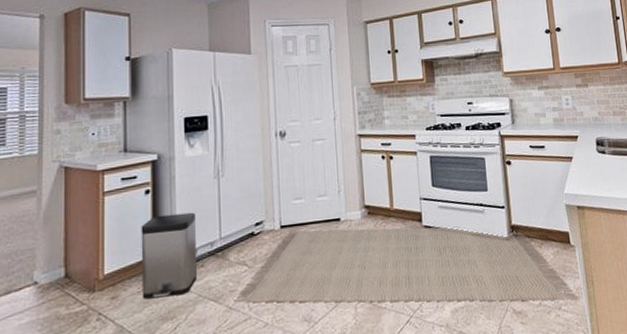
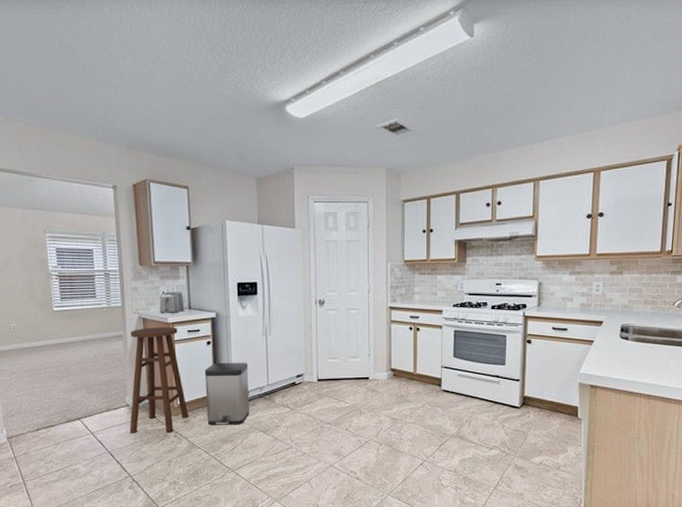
bar stool: none [35,175,117,322] -> present [129,327,188,433]
toaster: none [87,132,119,161] -> present [159,292,185,314]
rug: present [232,226,580,303] -> none [277,383,579,464]

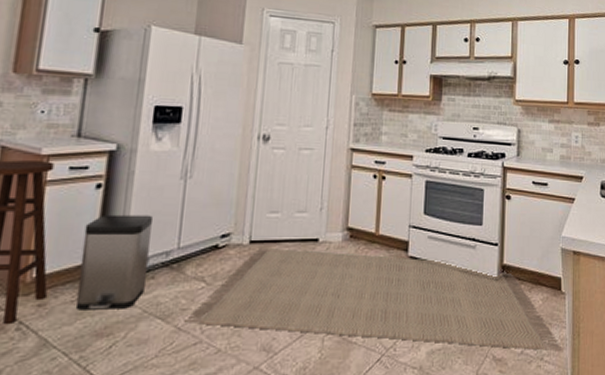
toaster: present [159,292,185,314] -> none [31,111,73,143]
rug: none [277,383,579,464] -> present [183,247,563,352]

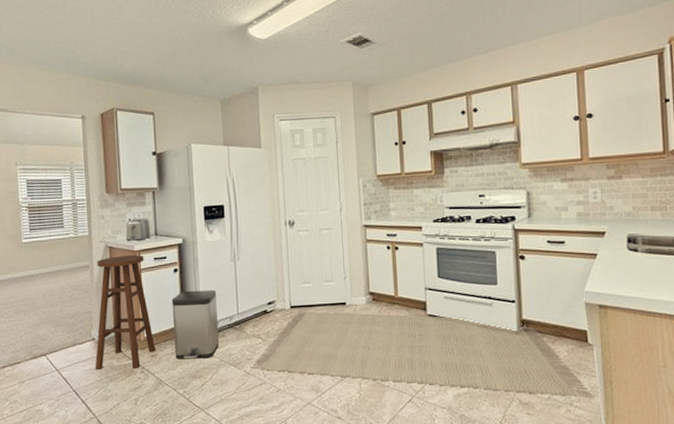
toaster: none [31,111,73,143] -> present [126,218,151,242]

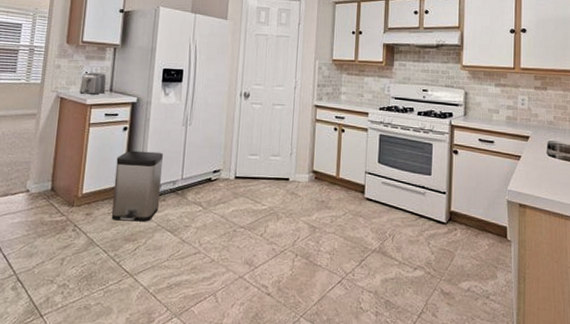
bar stool: present [95,255,155,369] -> none [24,107,95,226]
rug: present [249,311,595,399] -> none [186,182,509,294]

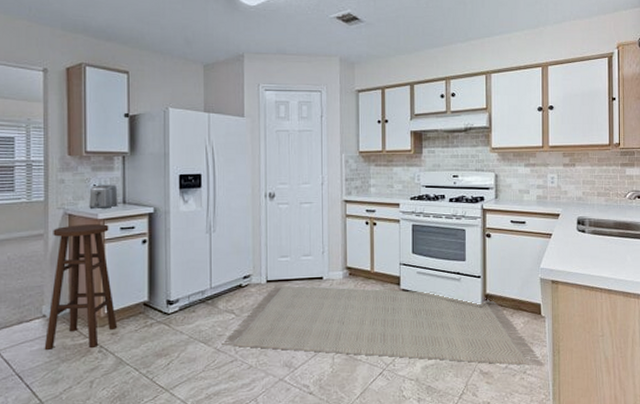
bar stool: none [24,107,95,226] -> present [44,224,117,350]
pedal bin: present [111,150,163,222] -> none [138,262,188,337]
rug: none [186,182,509,294] -> present [220,285,545,367]

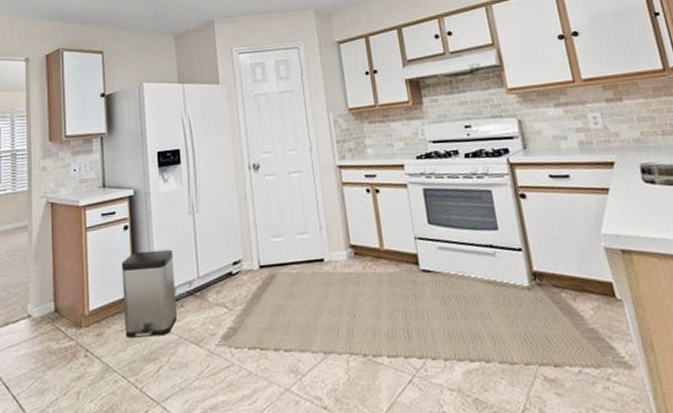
bar stool: present [44,224,117,350] -> none [30,211,102,355]
toaster: present [89,184,118,210] -> none [70,168,98,197]
pedal bin: none [138,262,188,337] -> present [121,249,177,338]

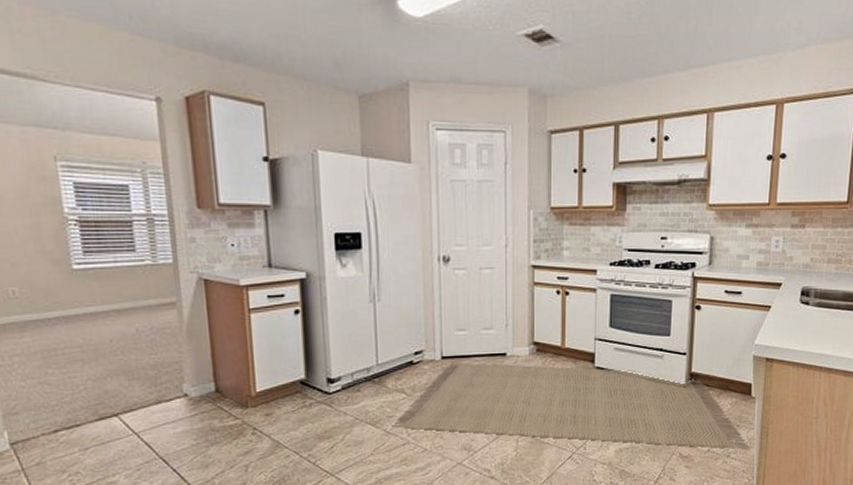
pedal bin: present [121,249,177,338] -> none [292,336,353,418]

